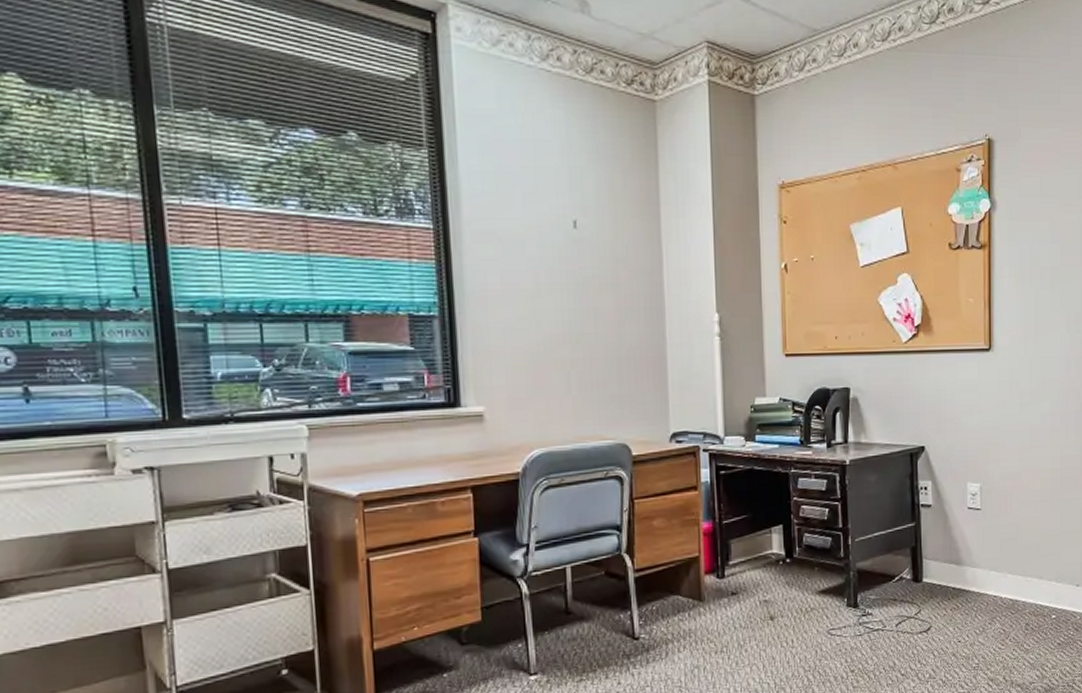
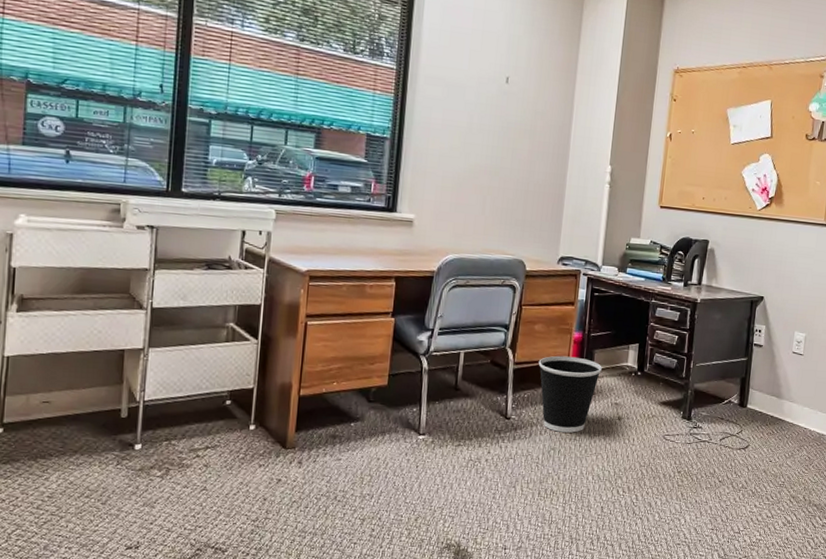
wastebasket: none [663,551,742,646] -> present [538,355,602,433]

